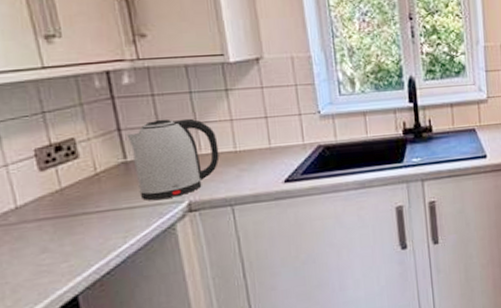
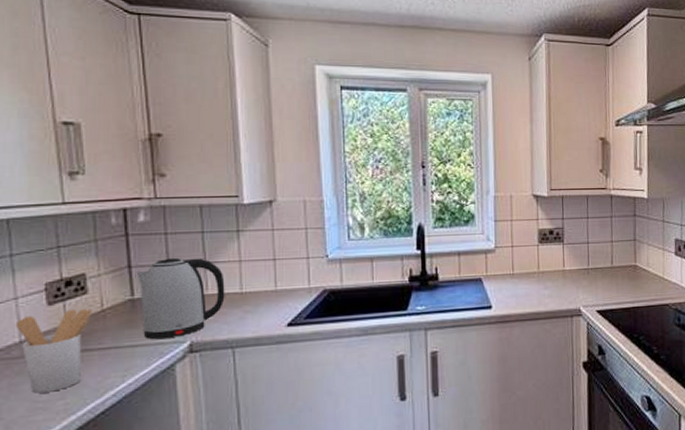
utensil holder: none [8,172,87,257] -> present [15,308,93,394]

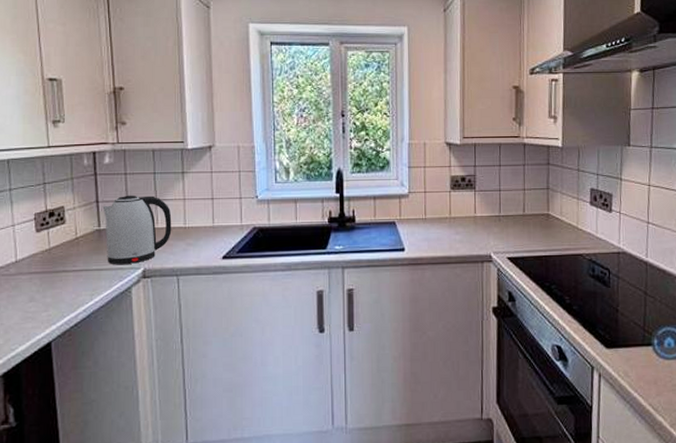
utensil holder: present [15,308,93,394] -> none [12,235,69,305]

